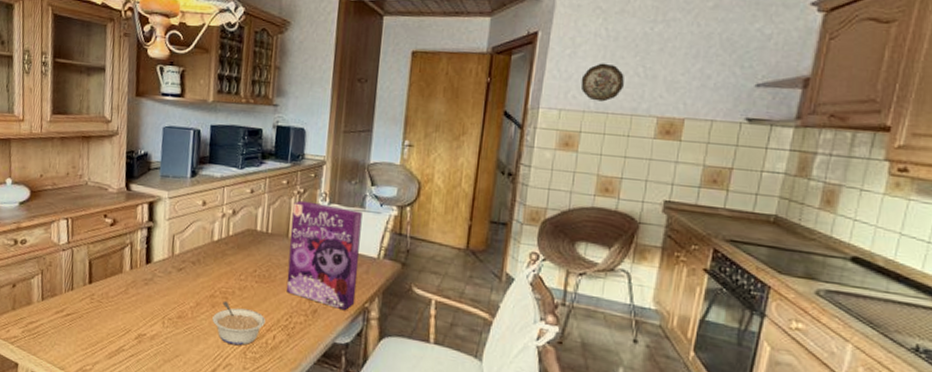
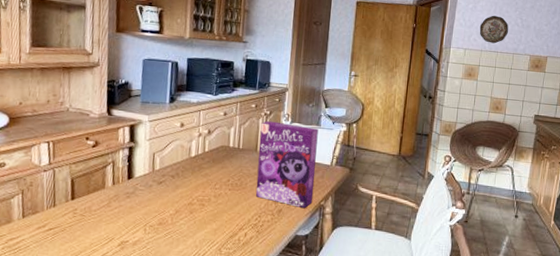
legume: present [212,300,266,346] -> none [190,207,238,244]

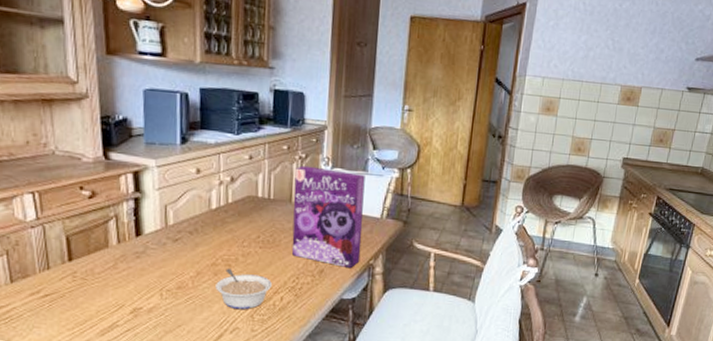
legume: none [190,207,238,244] -> present [215,268,272,310]
decorative plate: present [479,15,508,44] -> none [561,35,597,71]

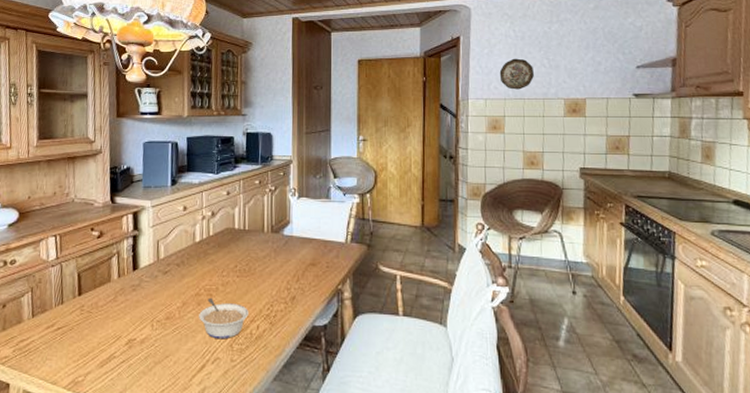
cereal box: present [292,165,365,269] -> none [265,197,329,295]
decorative plate: none [561,35,597,71] -> present [499,58,534,90]

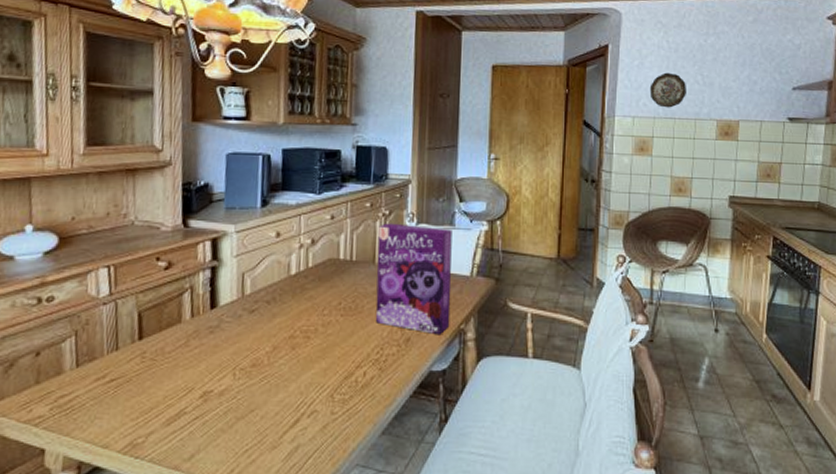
legume: present [199,297,249,340] -> none [293,340,354,389]
cereal box: none [265,197,329,295] -> present [375,223,452,336]

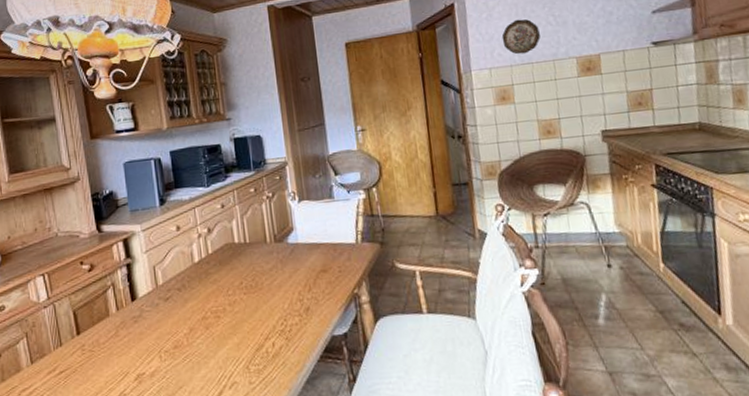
cereal box: present [375,223,452,336] -> none [265,202,344,302]

